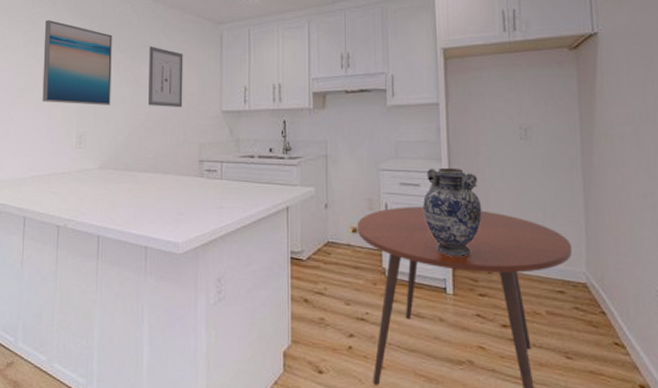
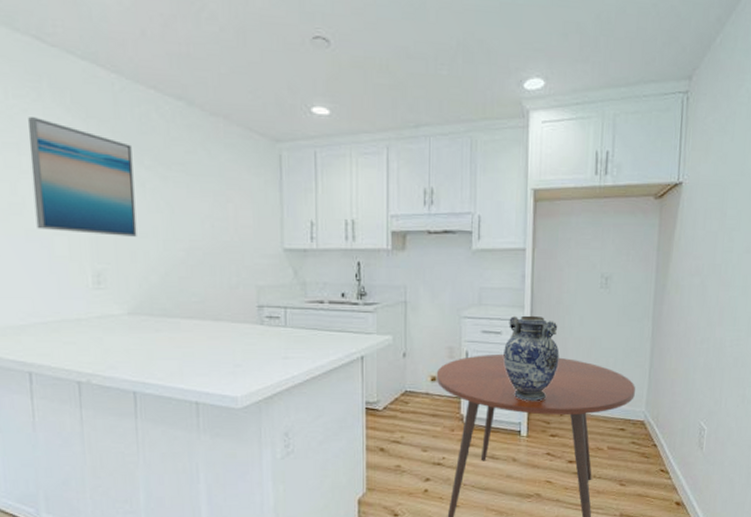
wall art: present [148,46,183,108] -> none [185,163,234,244]

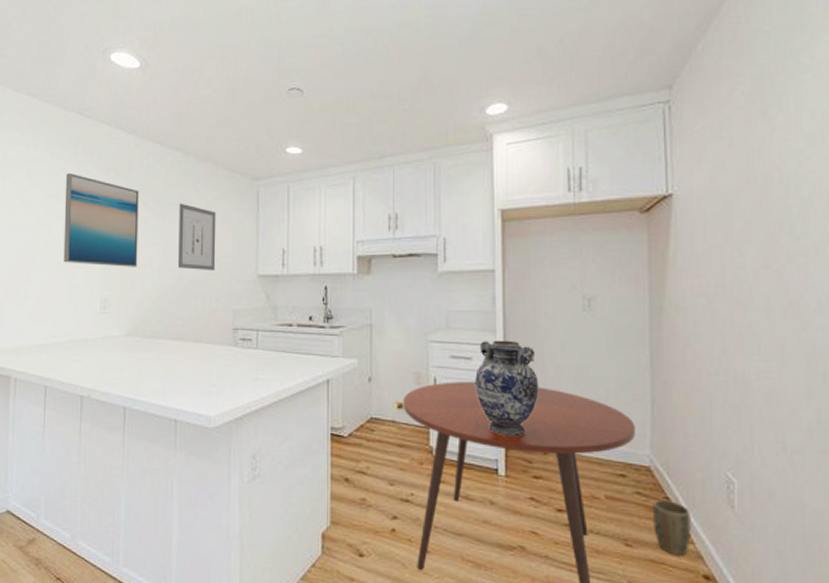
wall art: none [185,163,234,244] -> present [178,203,216,271]
plant pot: none [642,446,671,489] -> present [653,499,691,556]

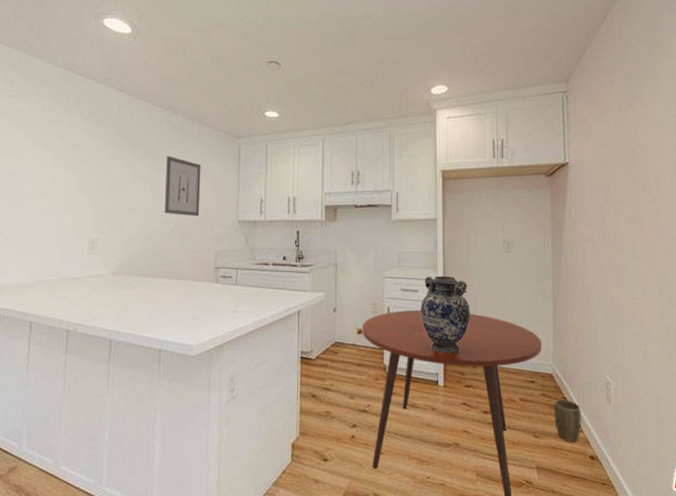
wall art: present [63,173,139,267] -> none [52,125,128,212]

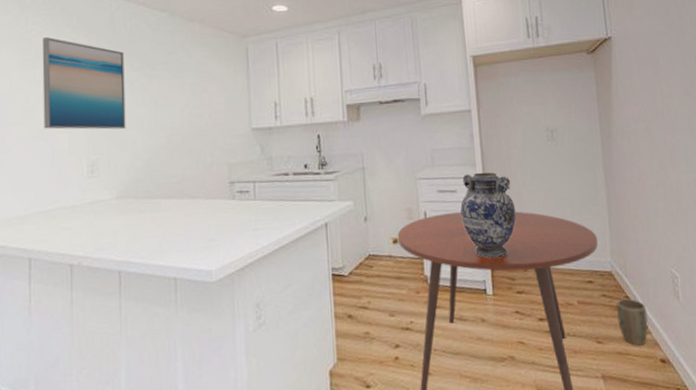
wall art: none [52,125,128,212] -> present [42,37,126,130]
wall art: present [165,155,201,217] -> none [167,62,209,128]

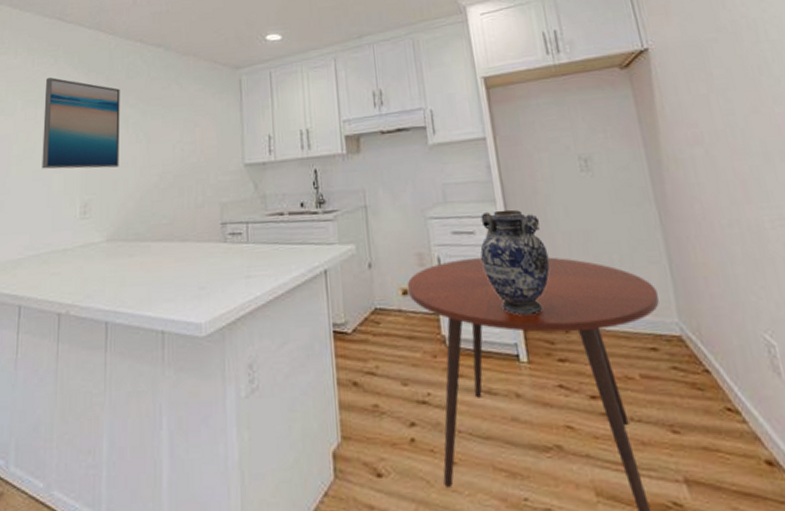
plant pot: present [616,298,648,346] -> none [693,372,743,439]

